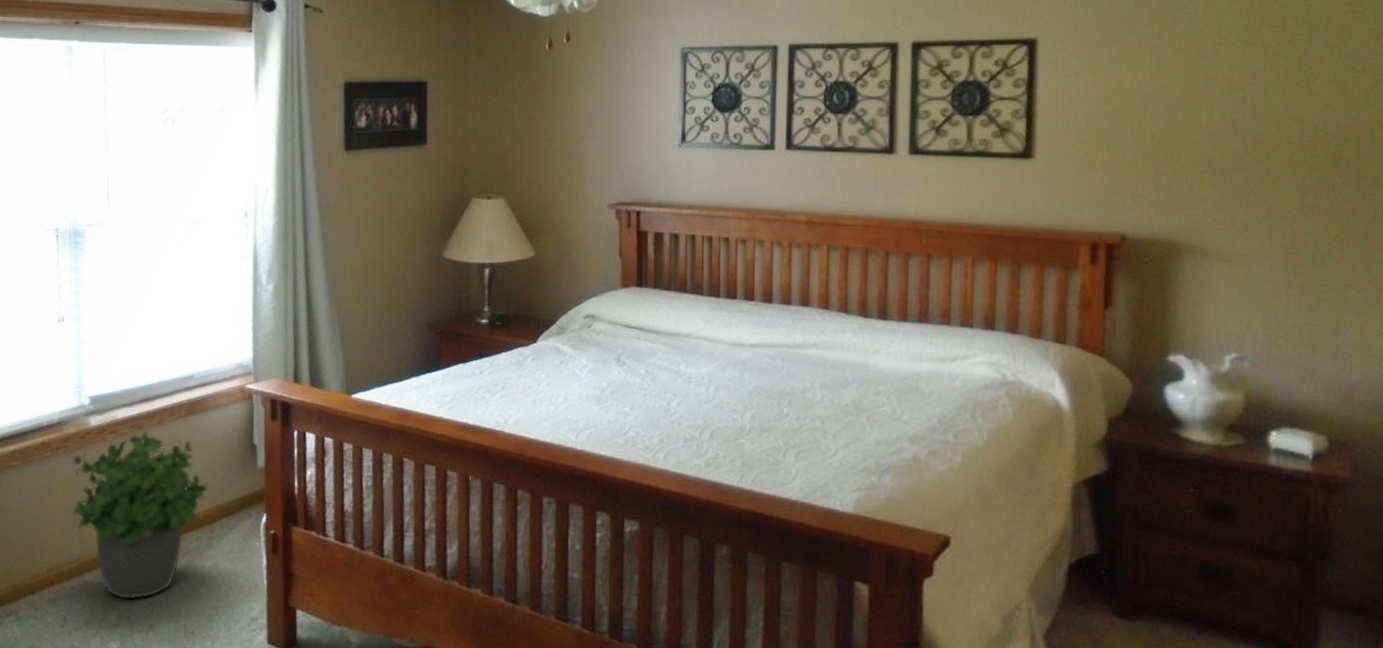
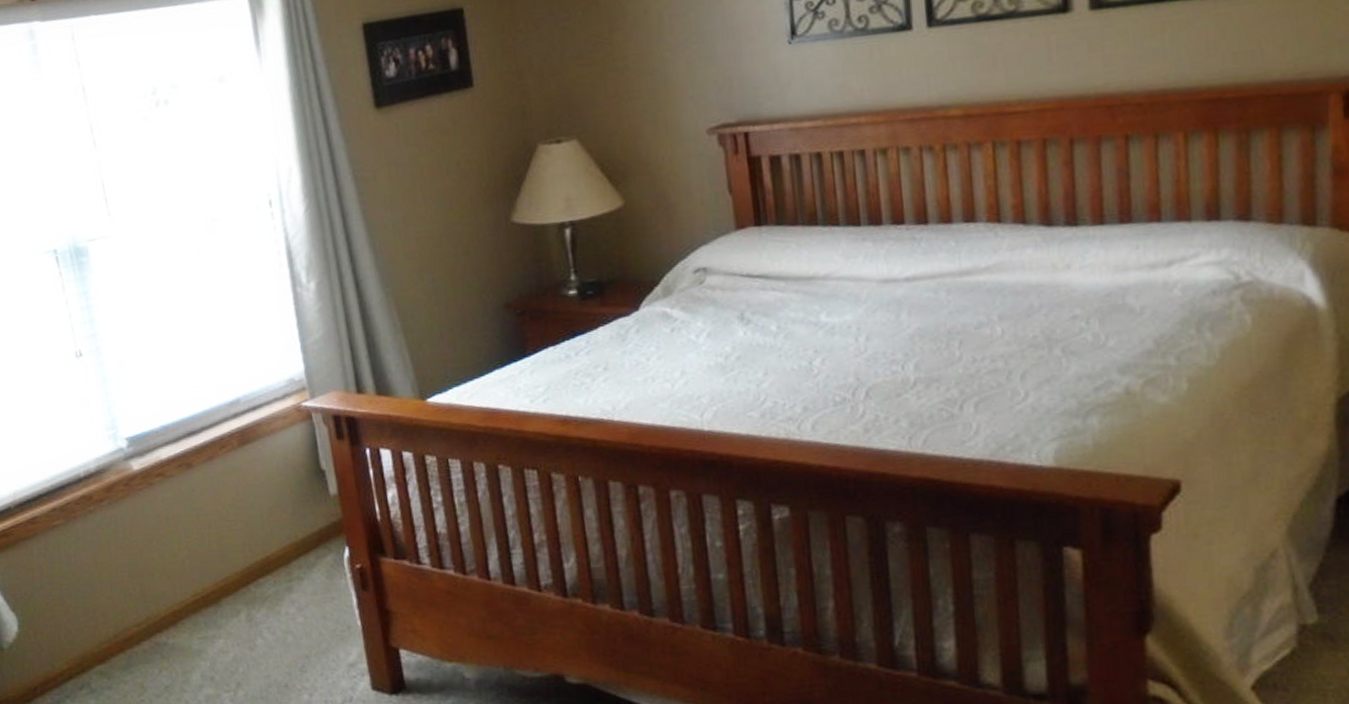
potted plant: present [73,431,207,600] -> none [120,469,277,658]

